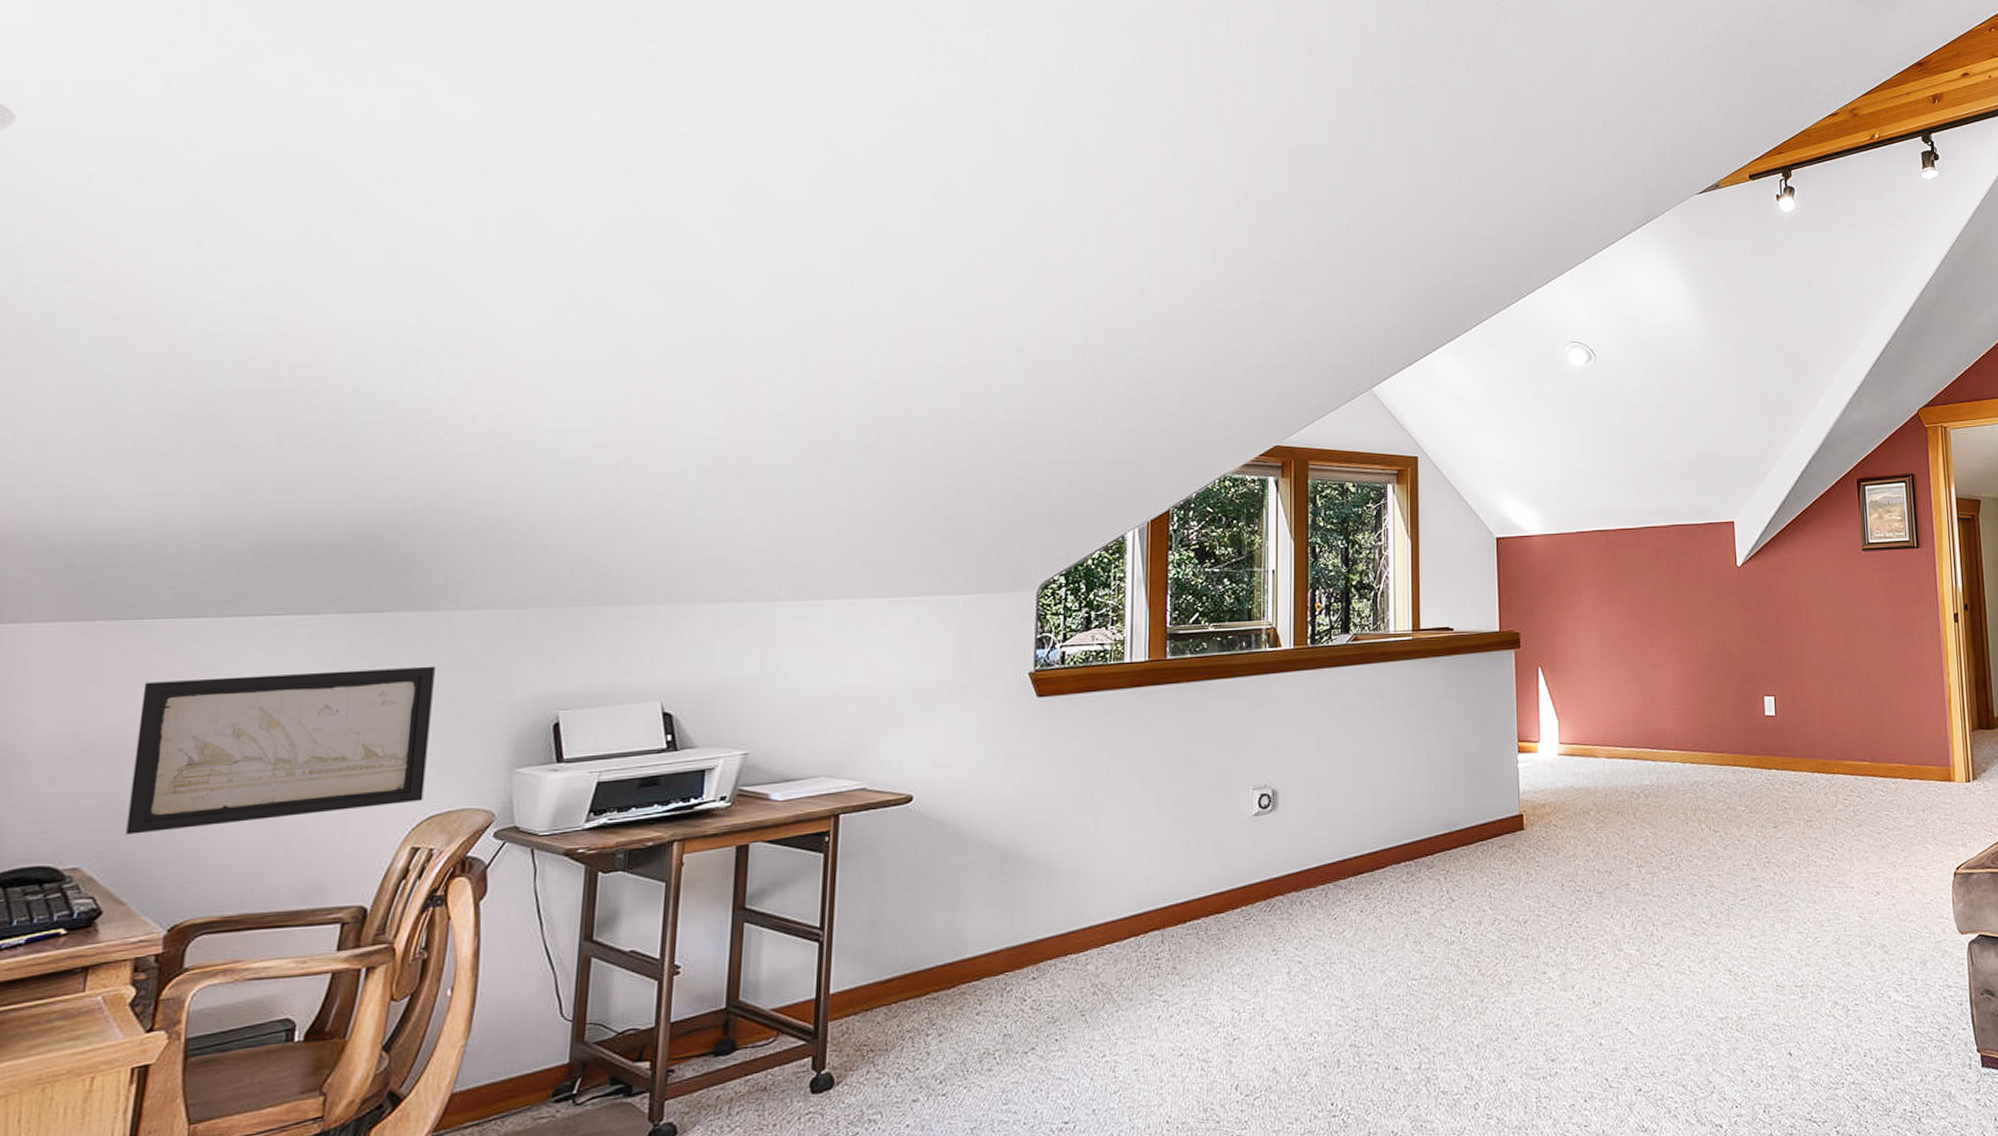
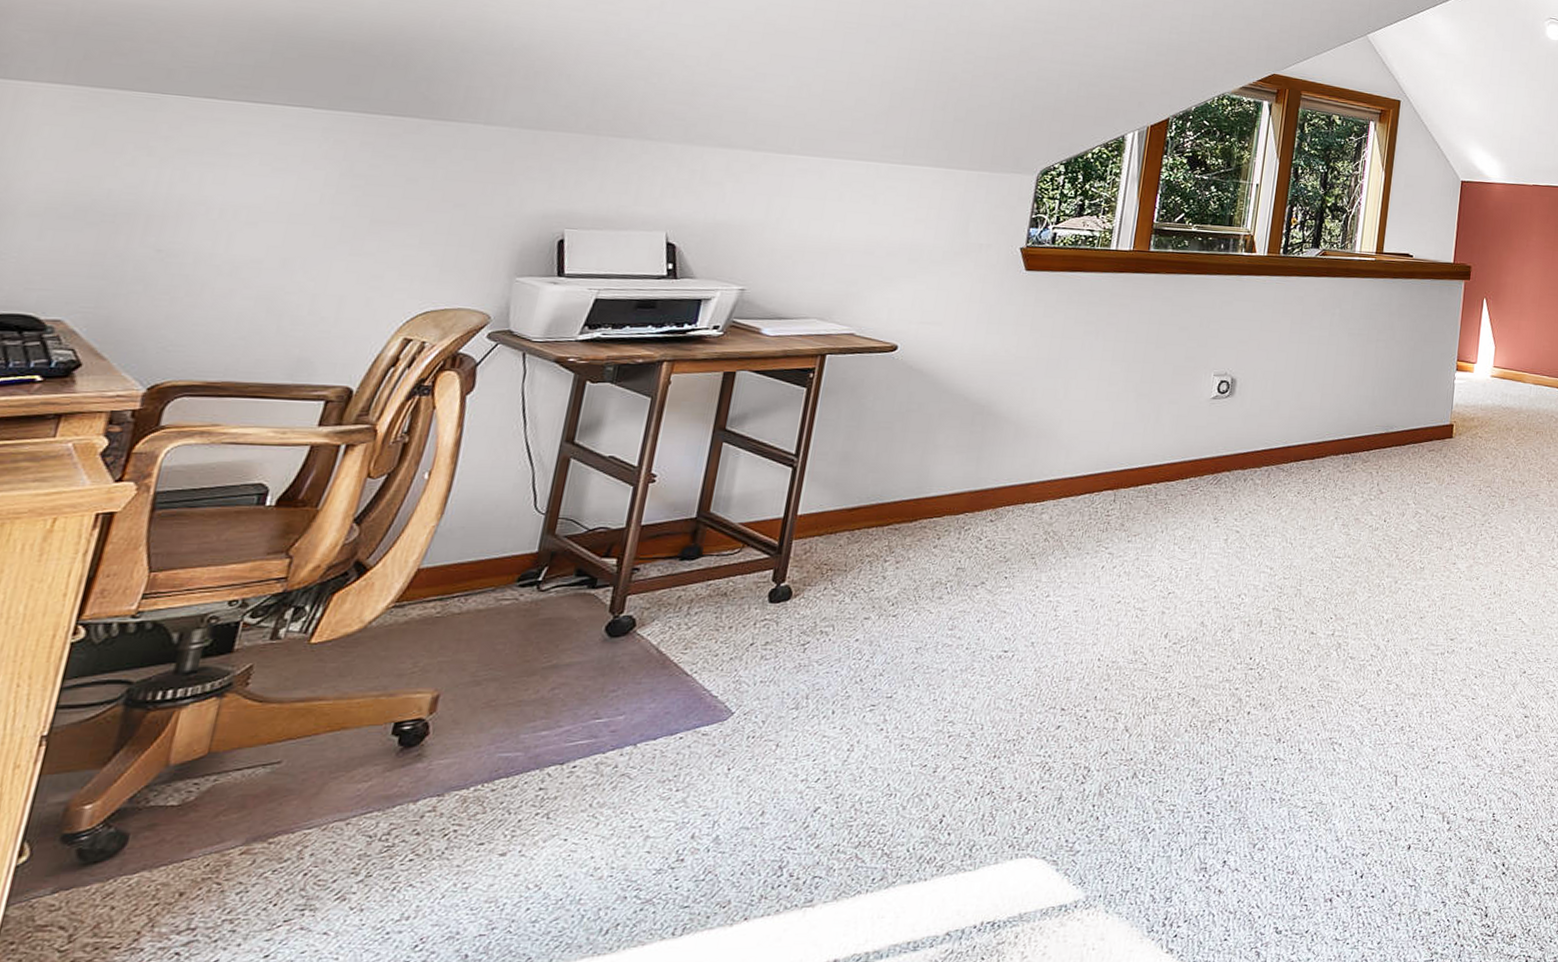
wall art: present [126,666,435,835] -> none [114,153,447,297]

